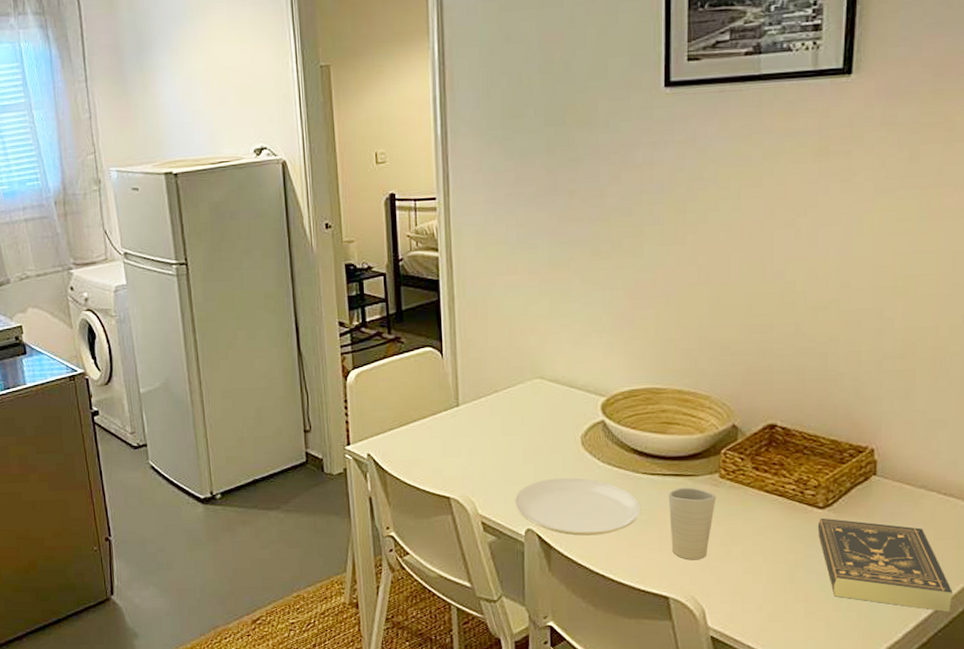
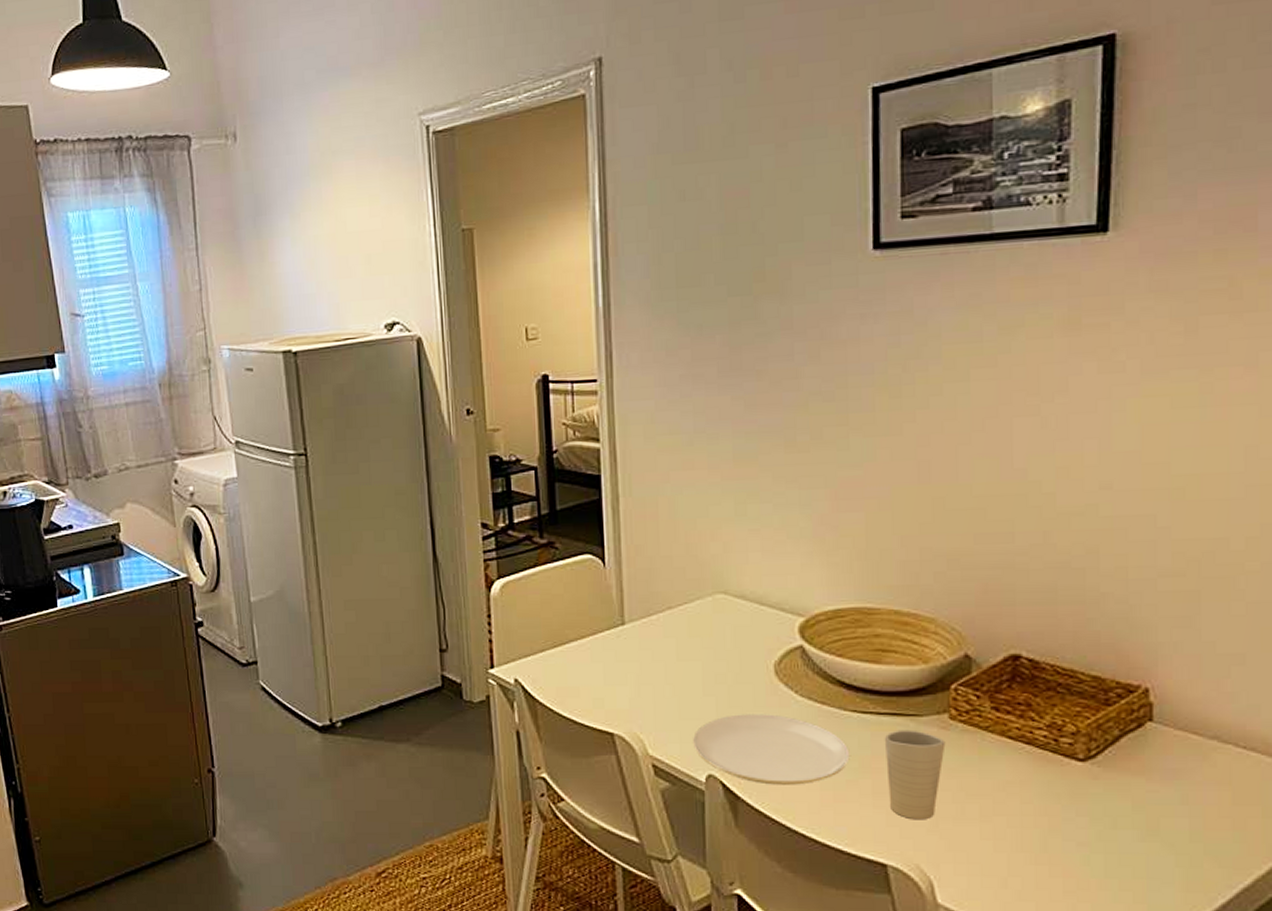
book: present [817,518,952,612] -> none [1077,772,1258,897]

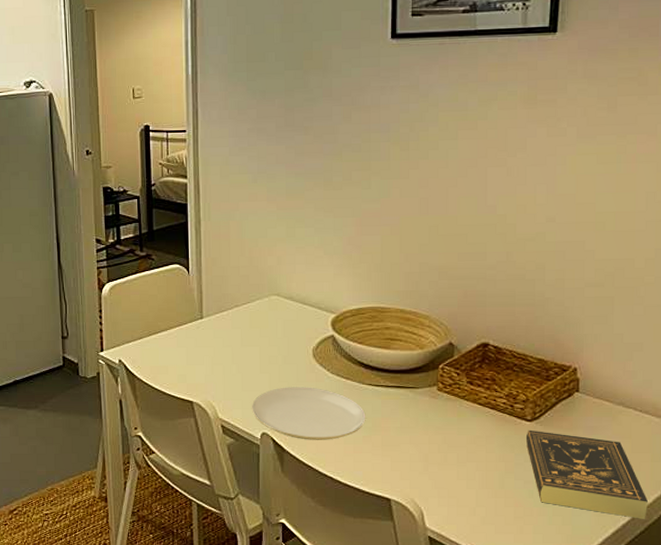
cup: present [884,730,946,820] -> none [391,398,434,466]
book: none [1077,772,1258,897] -> present [525,430,648,519]

